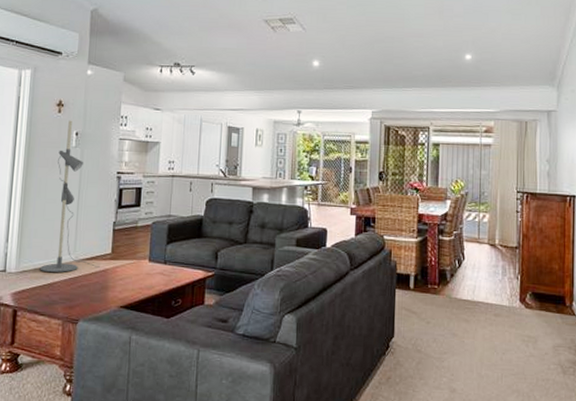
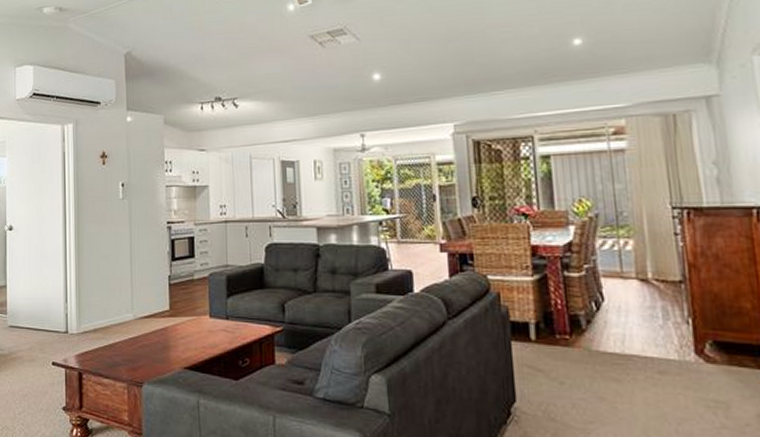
floor lamp: present [39,120,100,273] -> none [100,171,159,333]

